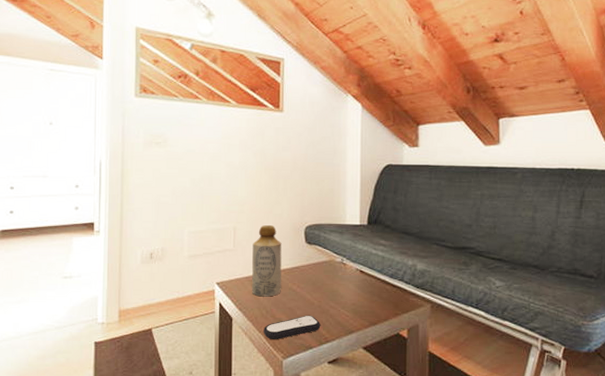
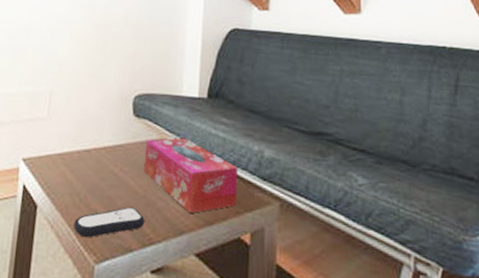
bottle: present [252,225,282,297] -> none [64,91,105,181]
tissue box: none [317,258,396,317] -> present [143,137,239,213]

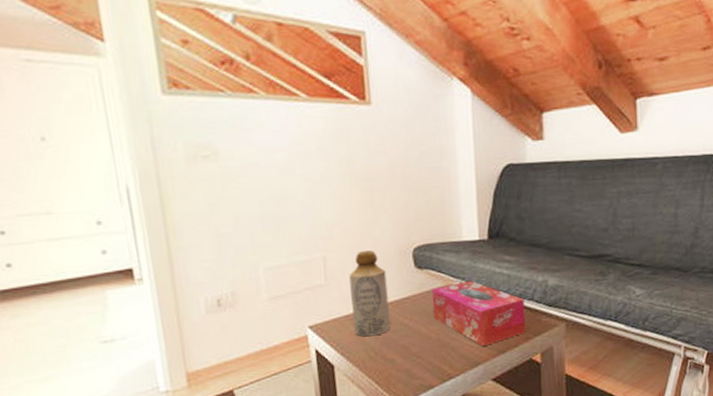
bottle: none [64,91,105,181] -> present [349,250,391,337]
remote control: present [73,206,145,238] -> none [373,350,442,385]

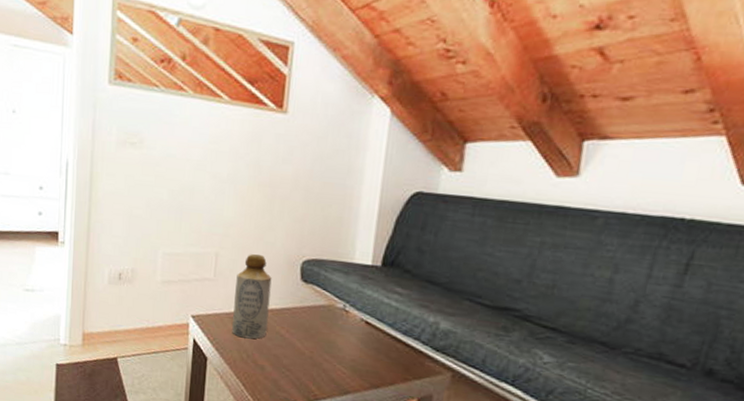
tissue box: present [431,280,526,346] -> none [310,304,410,376]

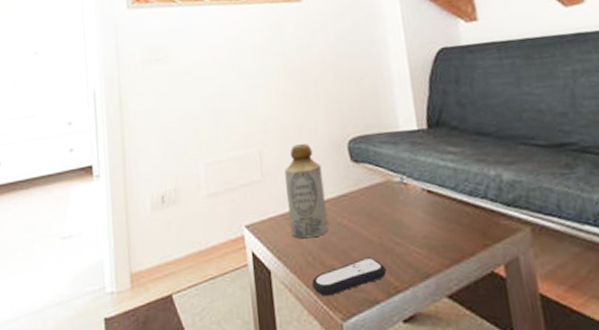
remote control: none [242,365,311,389] -> present [312,257,387,297]

